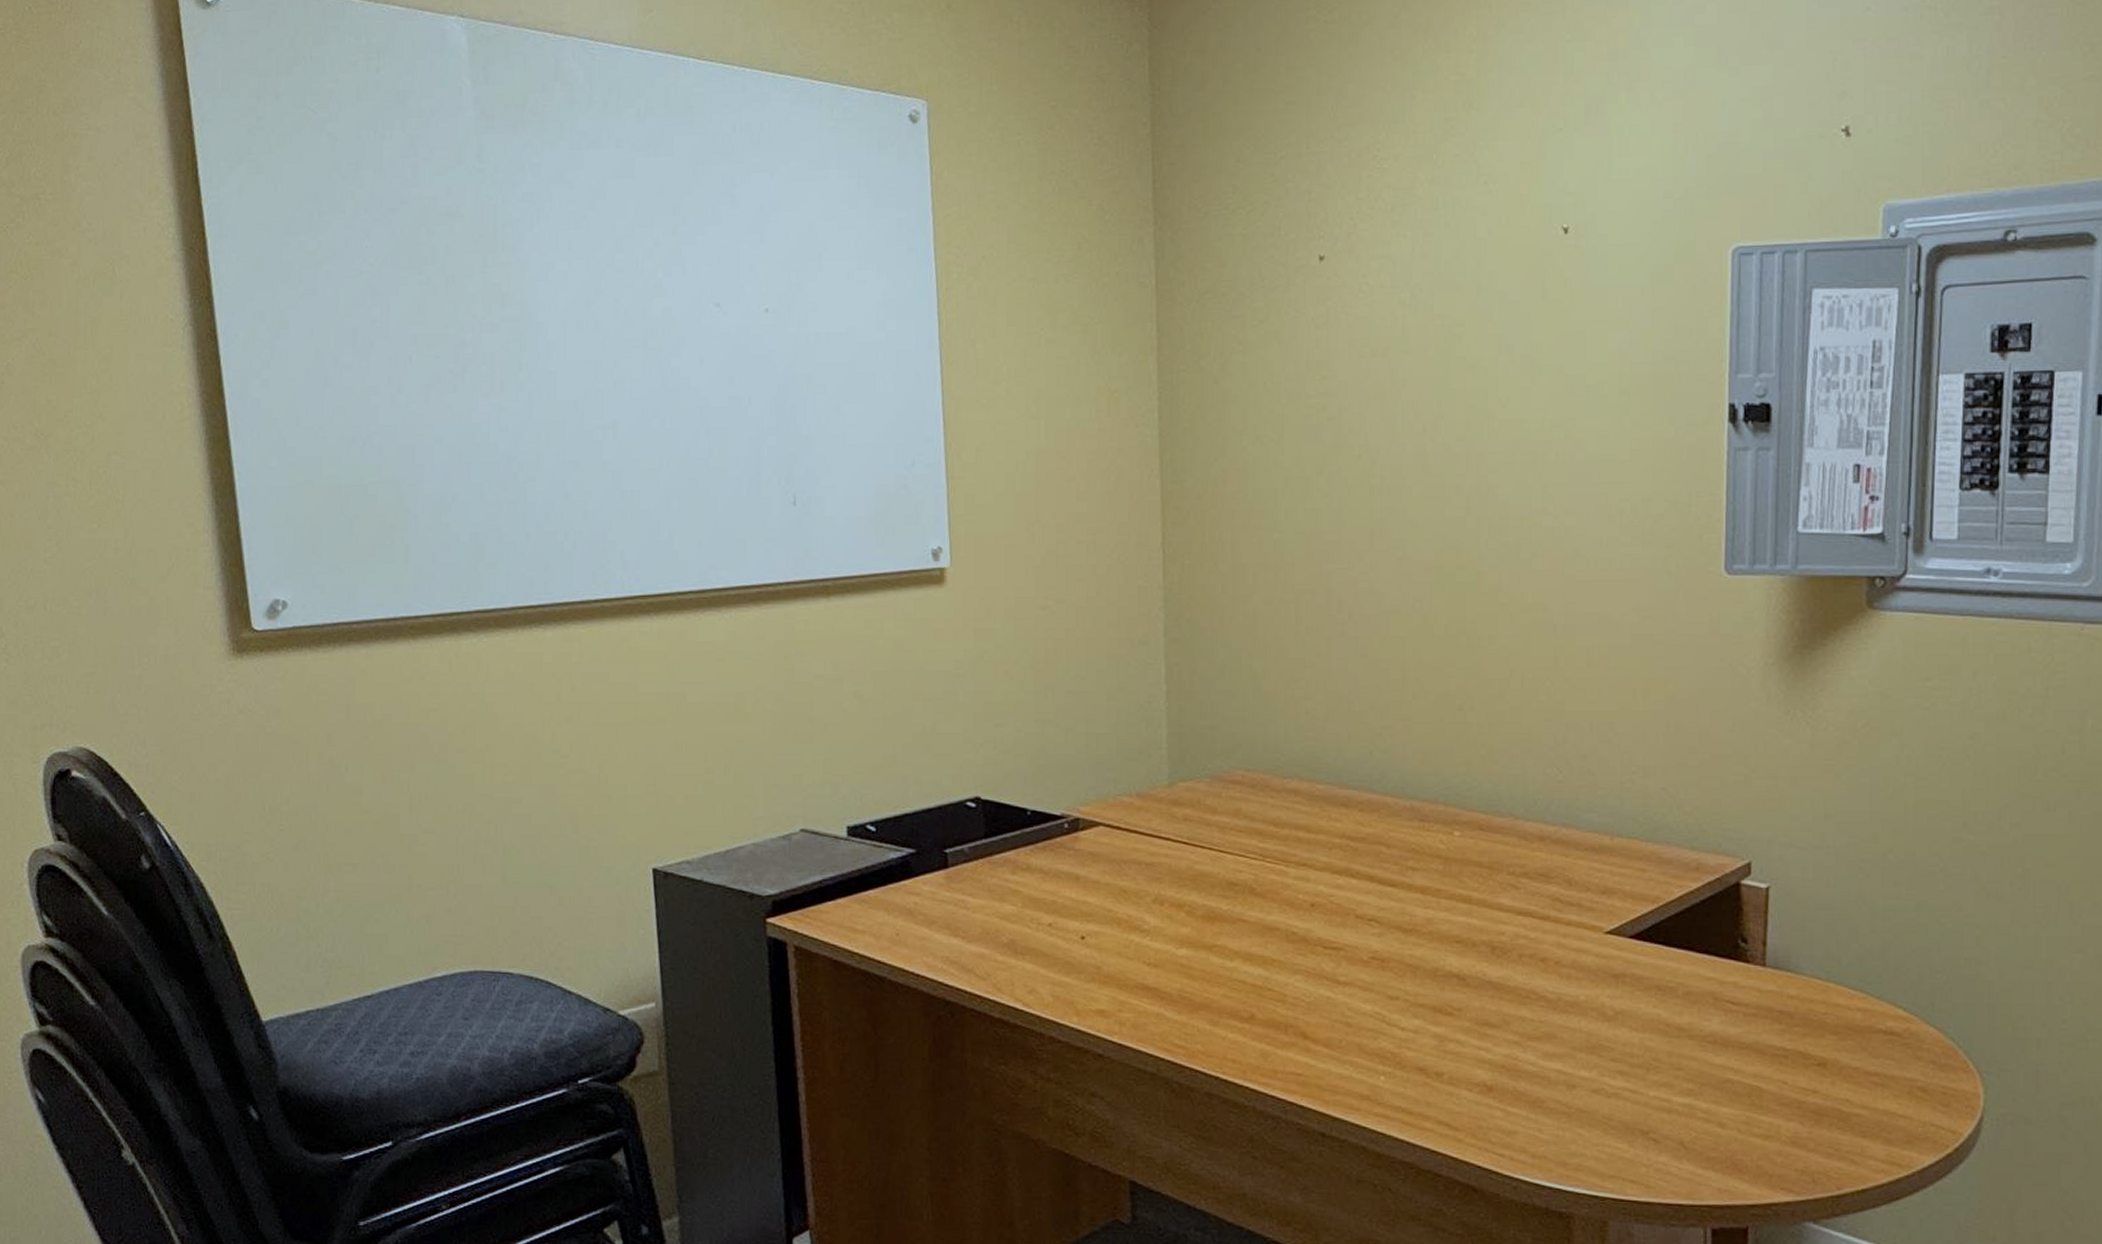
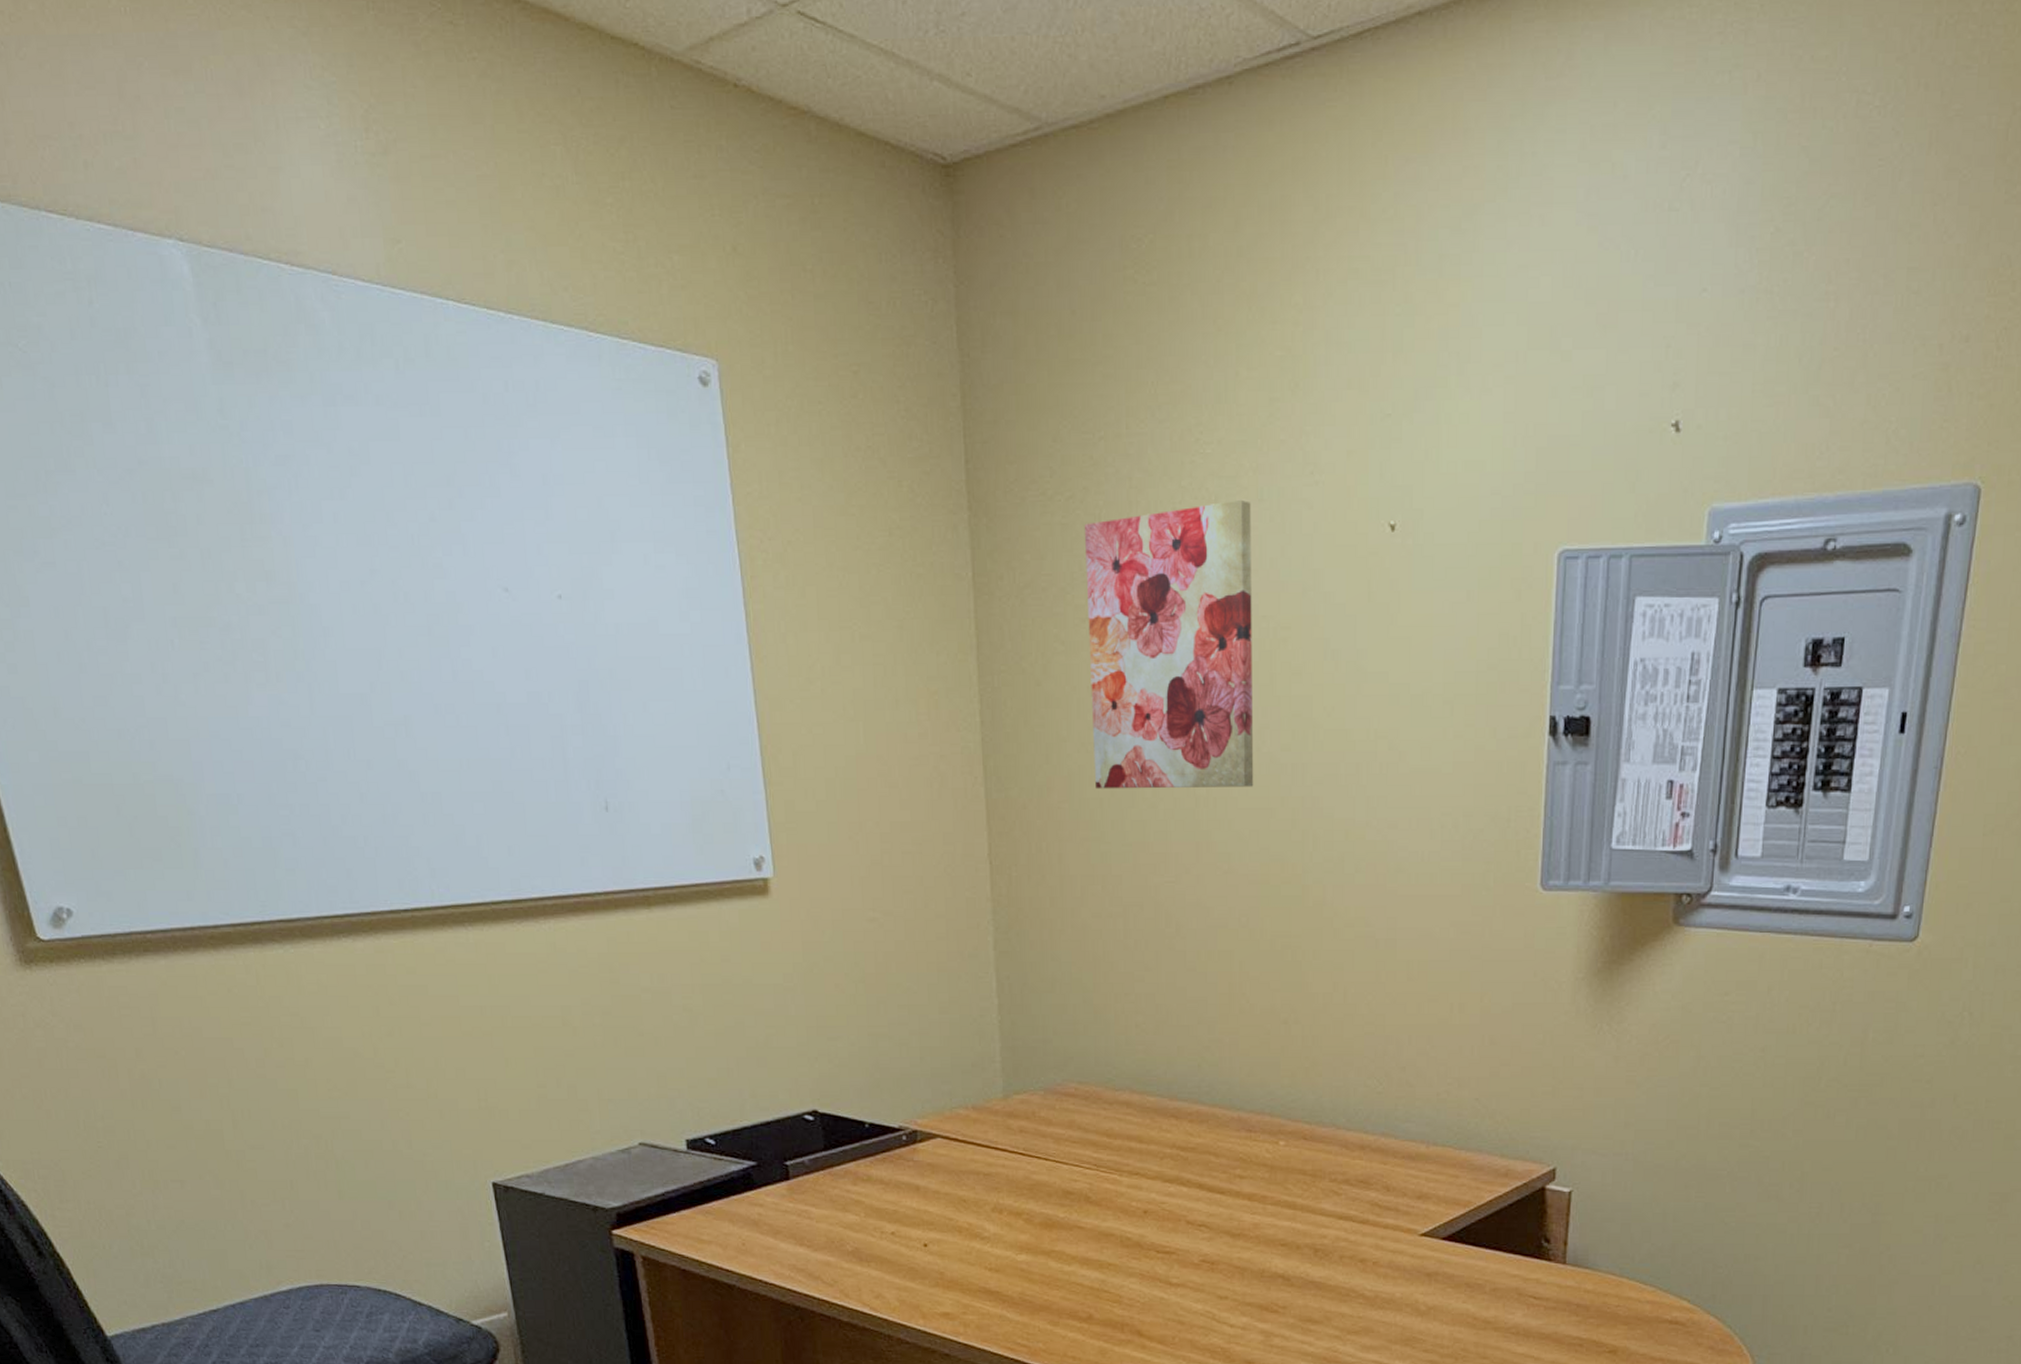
wall art: none [1264,208,1428,480] -> present [1084,499,1254,789]

